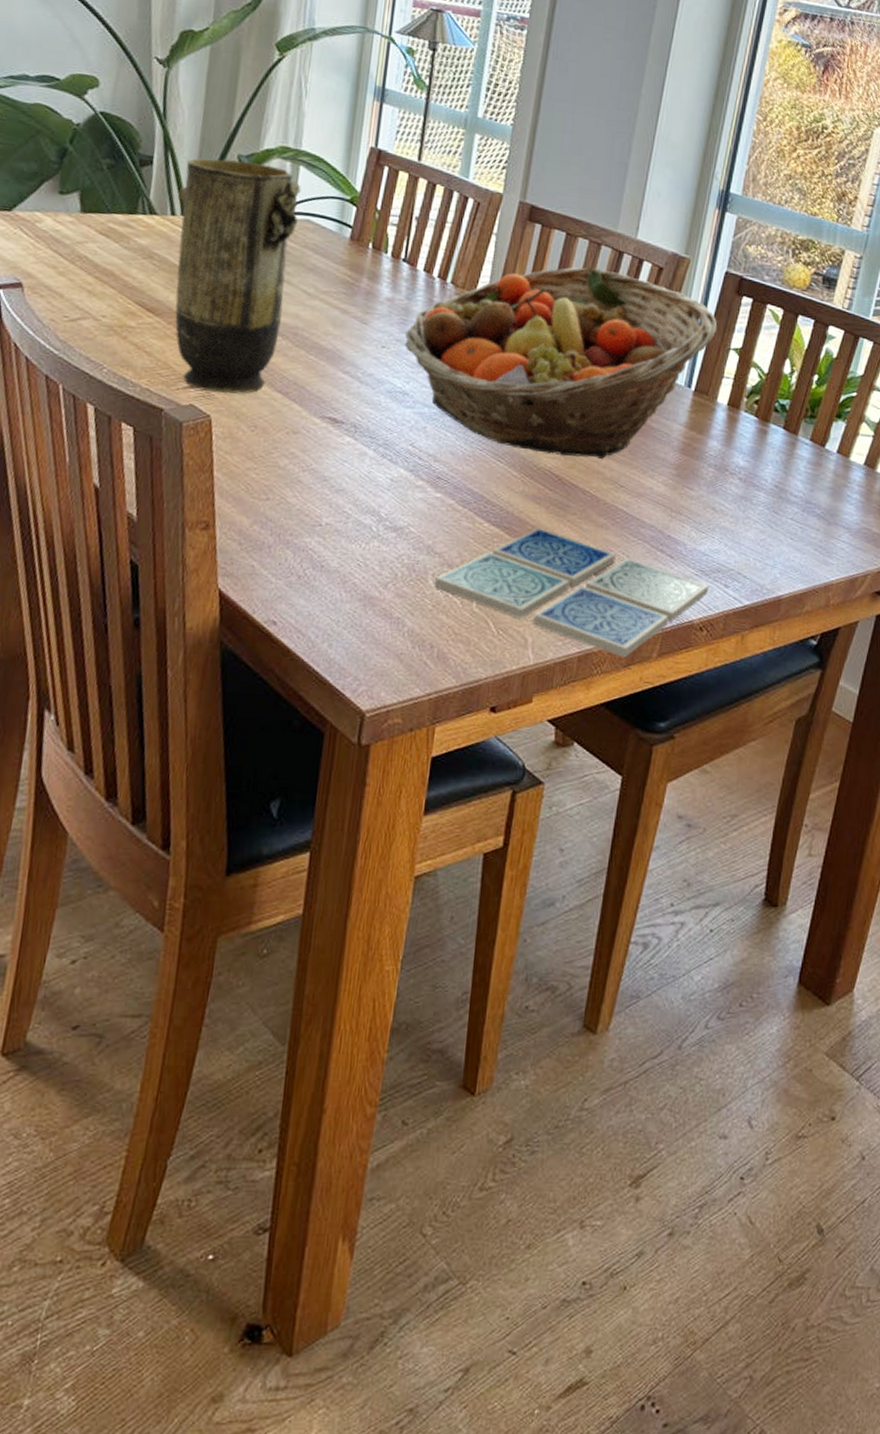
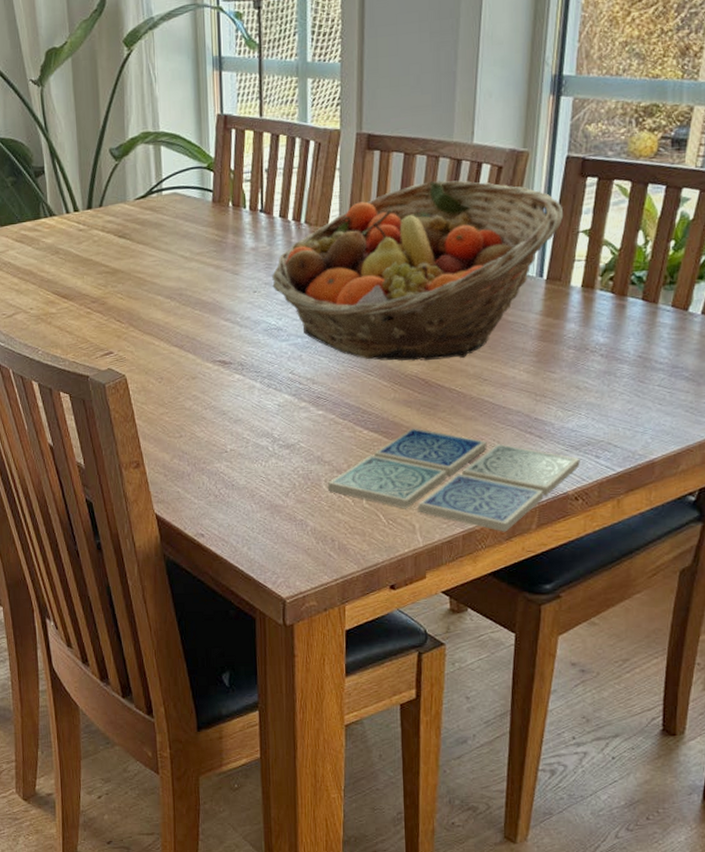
vase: present [175,158,301,394] -> none [69,151,168,356]

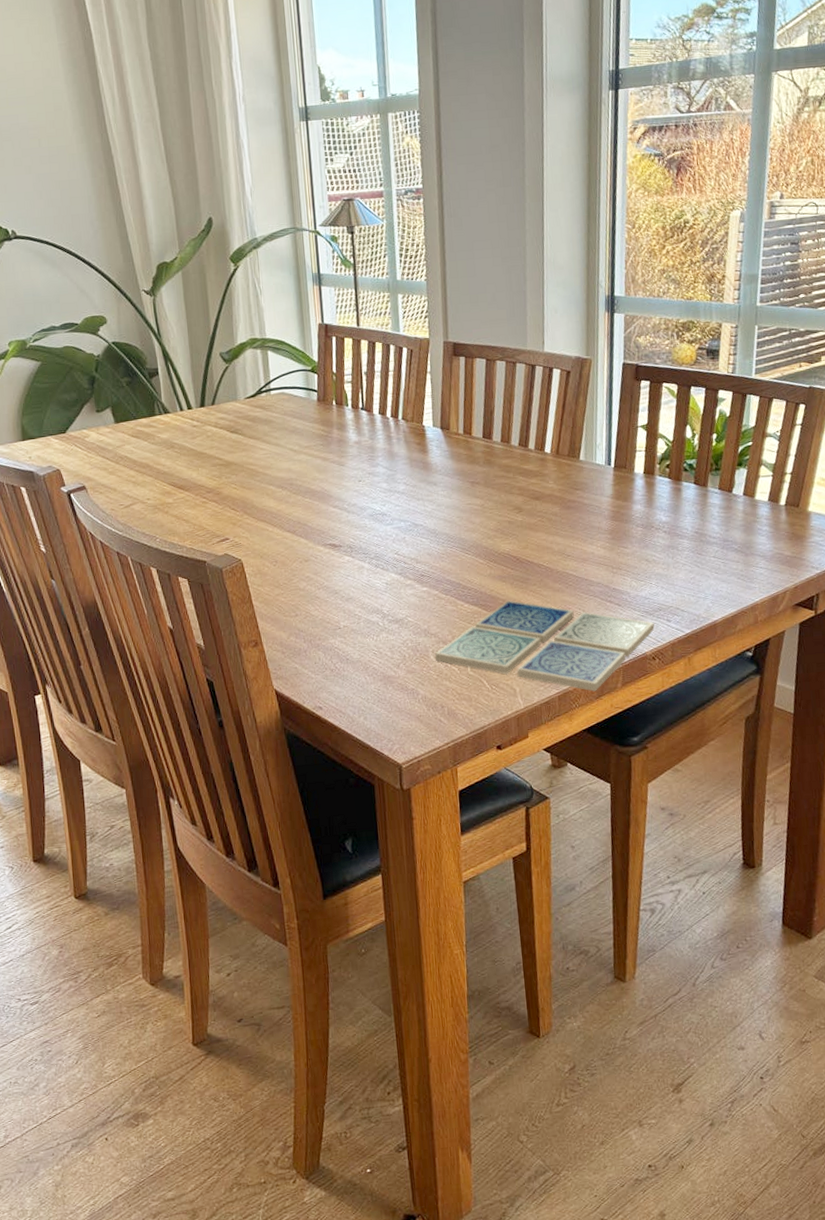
fruit basket: present [272,180,564,362] -> none [375,383,624,541]

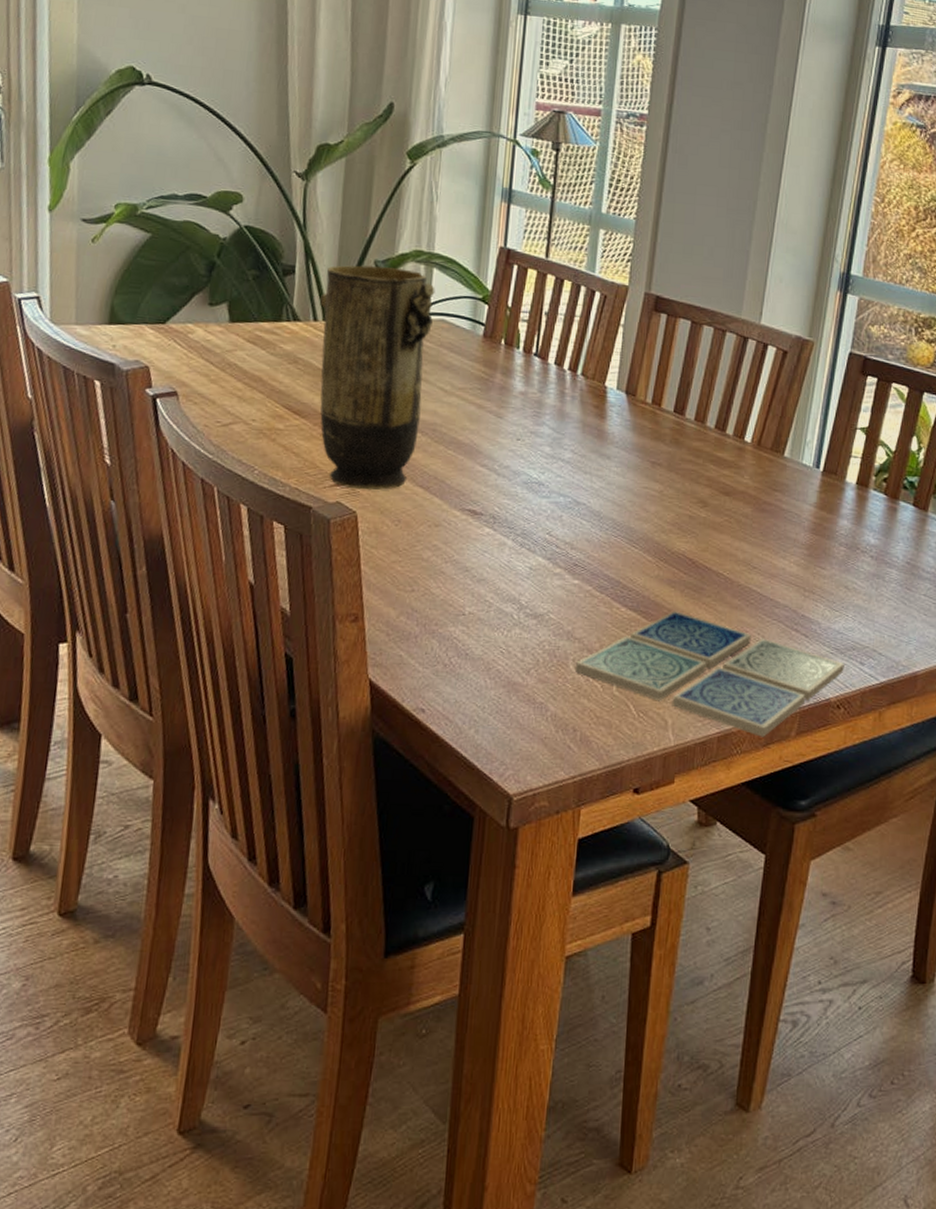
vase: none [182,355,279,542] -> present [320,265,435,491]

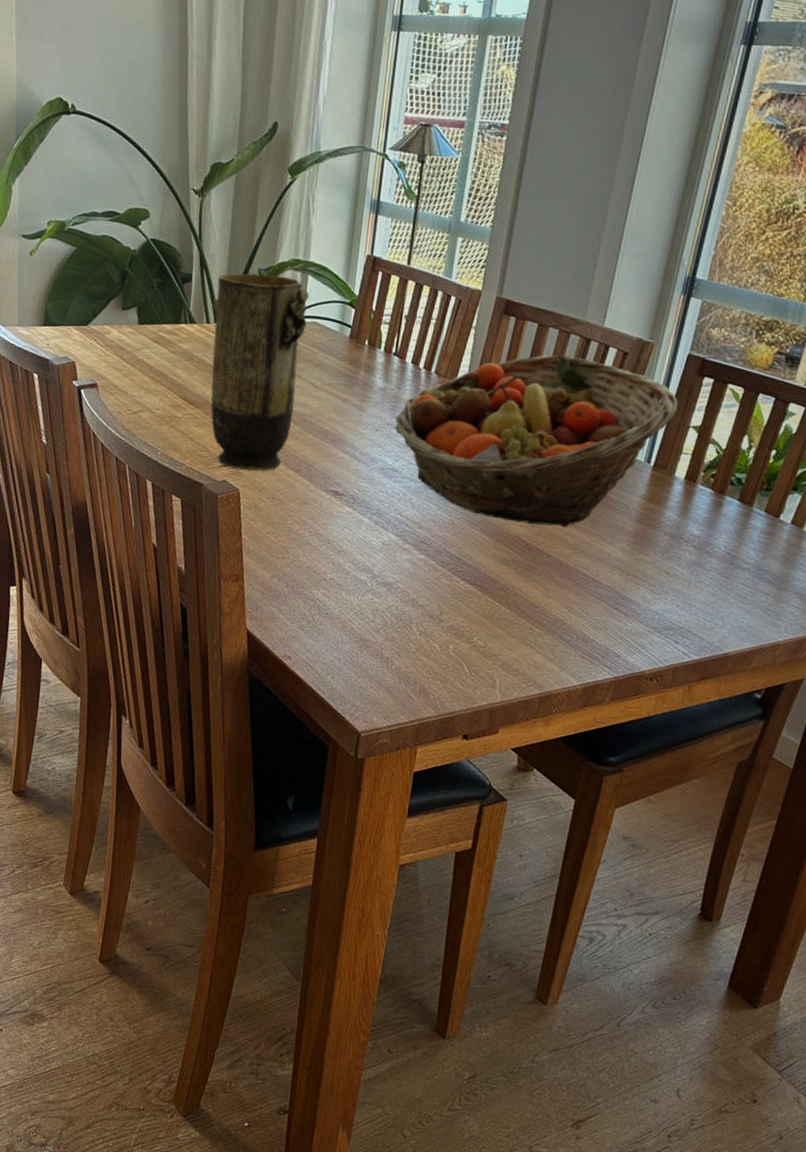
fruit basket: none [538,354,844,541] -> present [394,354,678,527]
drink coaster: present [574,611,844,737] -> none [417,586,660,700]

